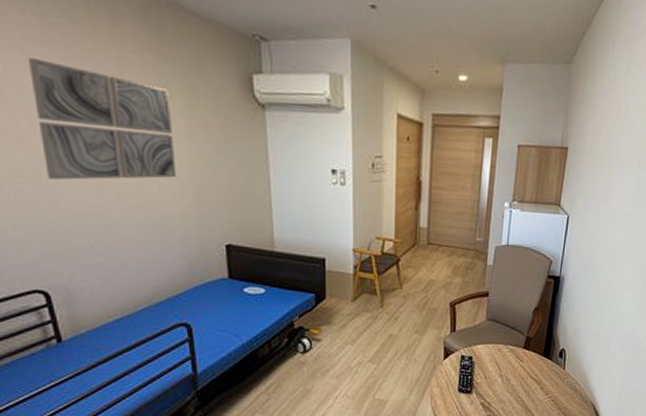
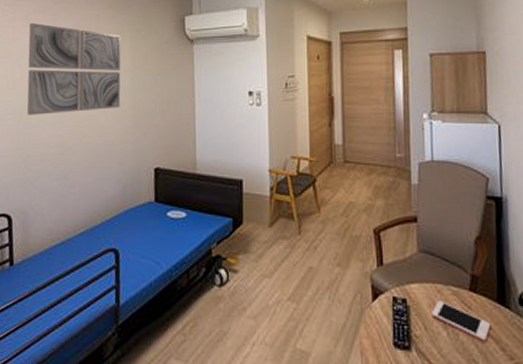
cell phone: none [491,356,536,383] -> present [431,299,491,341]

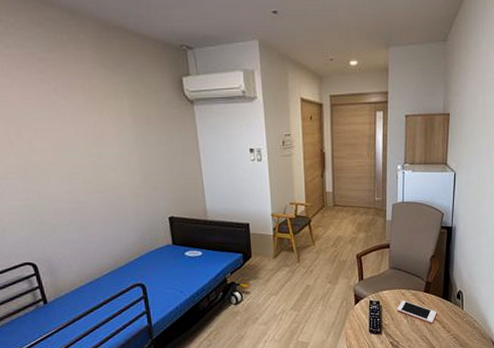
wall art: present [27,22,121,115] -> none [14,80,128,174]

